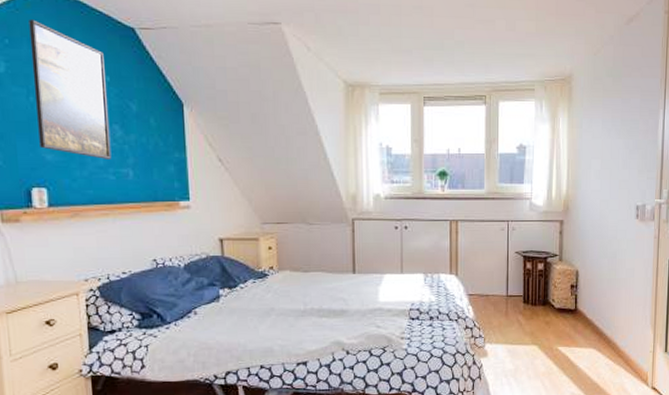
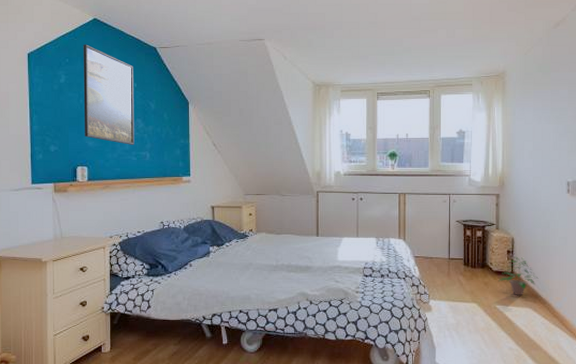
potted plant: none [561,291,604,335] -> present [499,256,539,295]

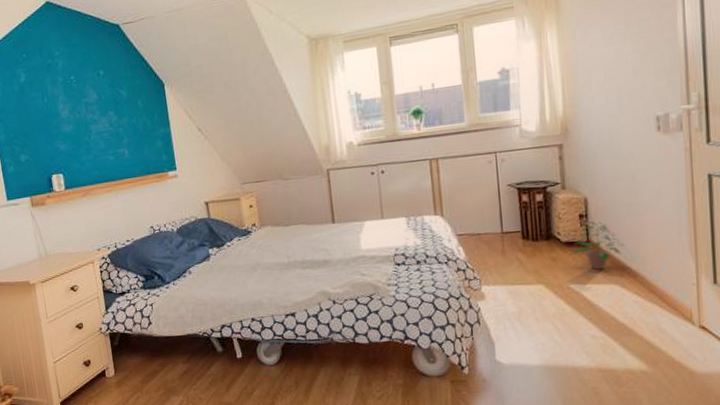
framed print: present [83,44,135,145] -> none [38,33,110,143]

